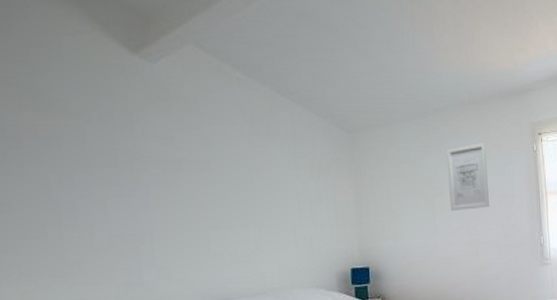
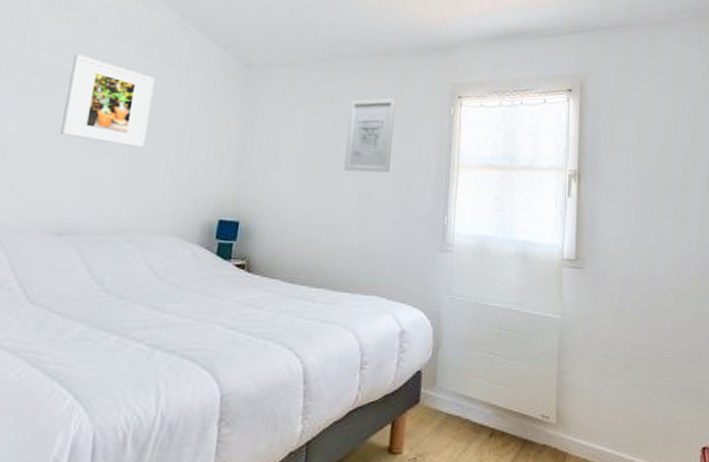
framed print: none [184,141,270,218] -> present [60,54,154,149]

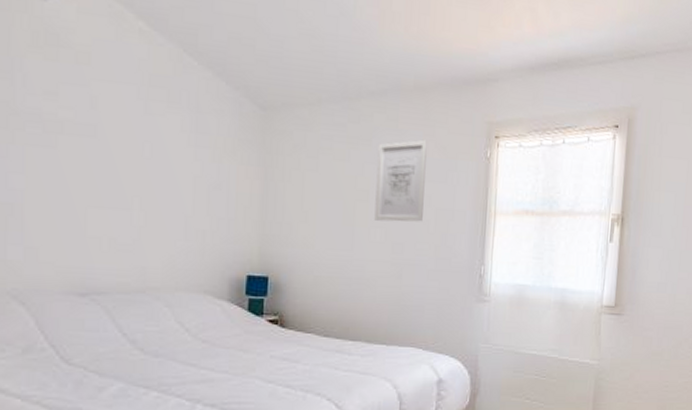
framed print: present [60,54,154,149] -> none [68,98,162,203]

